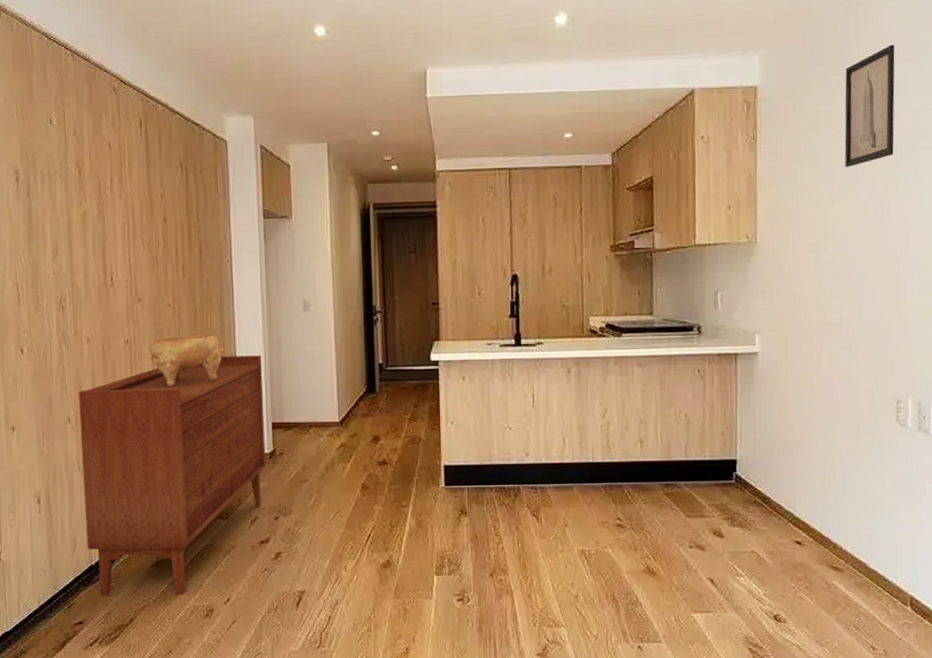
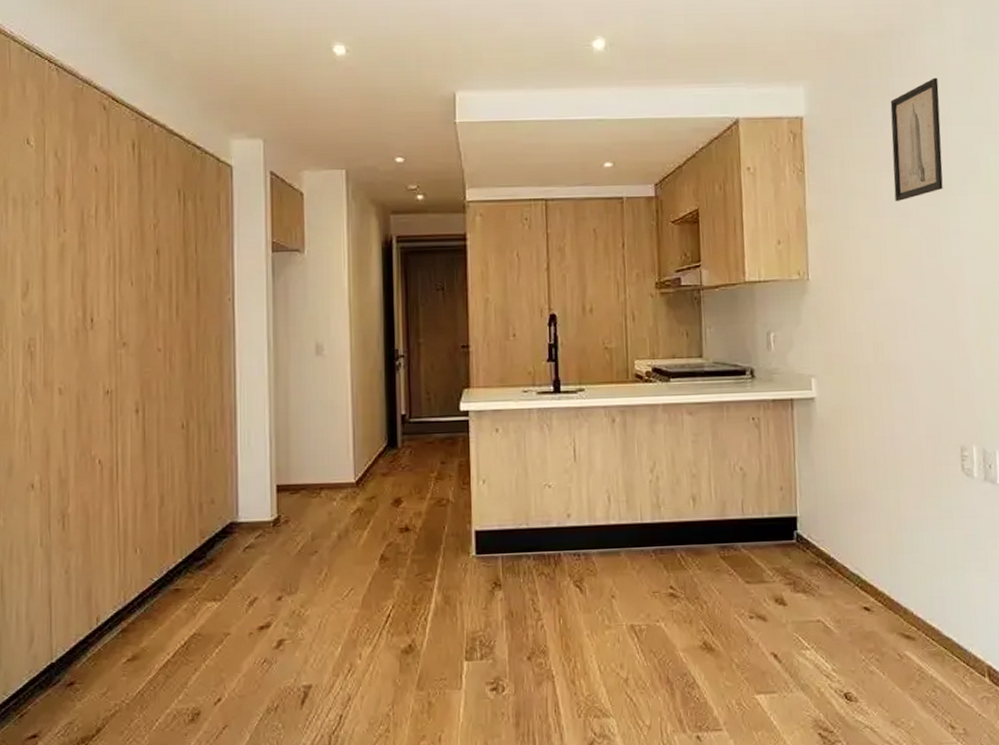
sideboard: present [79,355,266,596] -> none [45,407,268,701]
decorative bowl: present [149,334,225,387] -> none [133,383,223,445]

